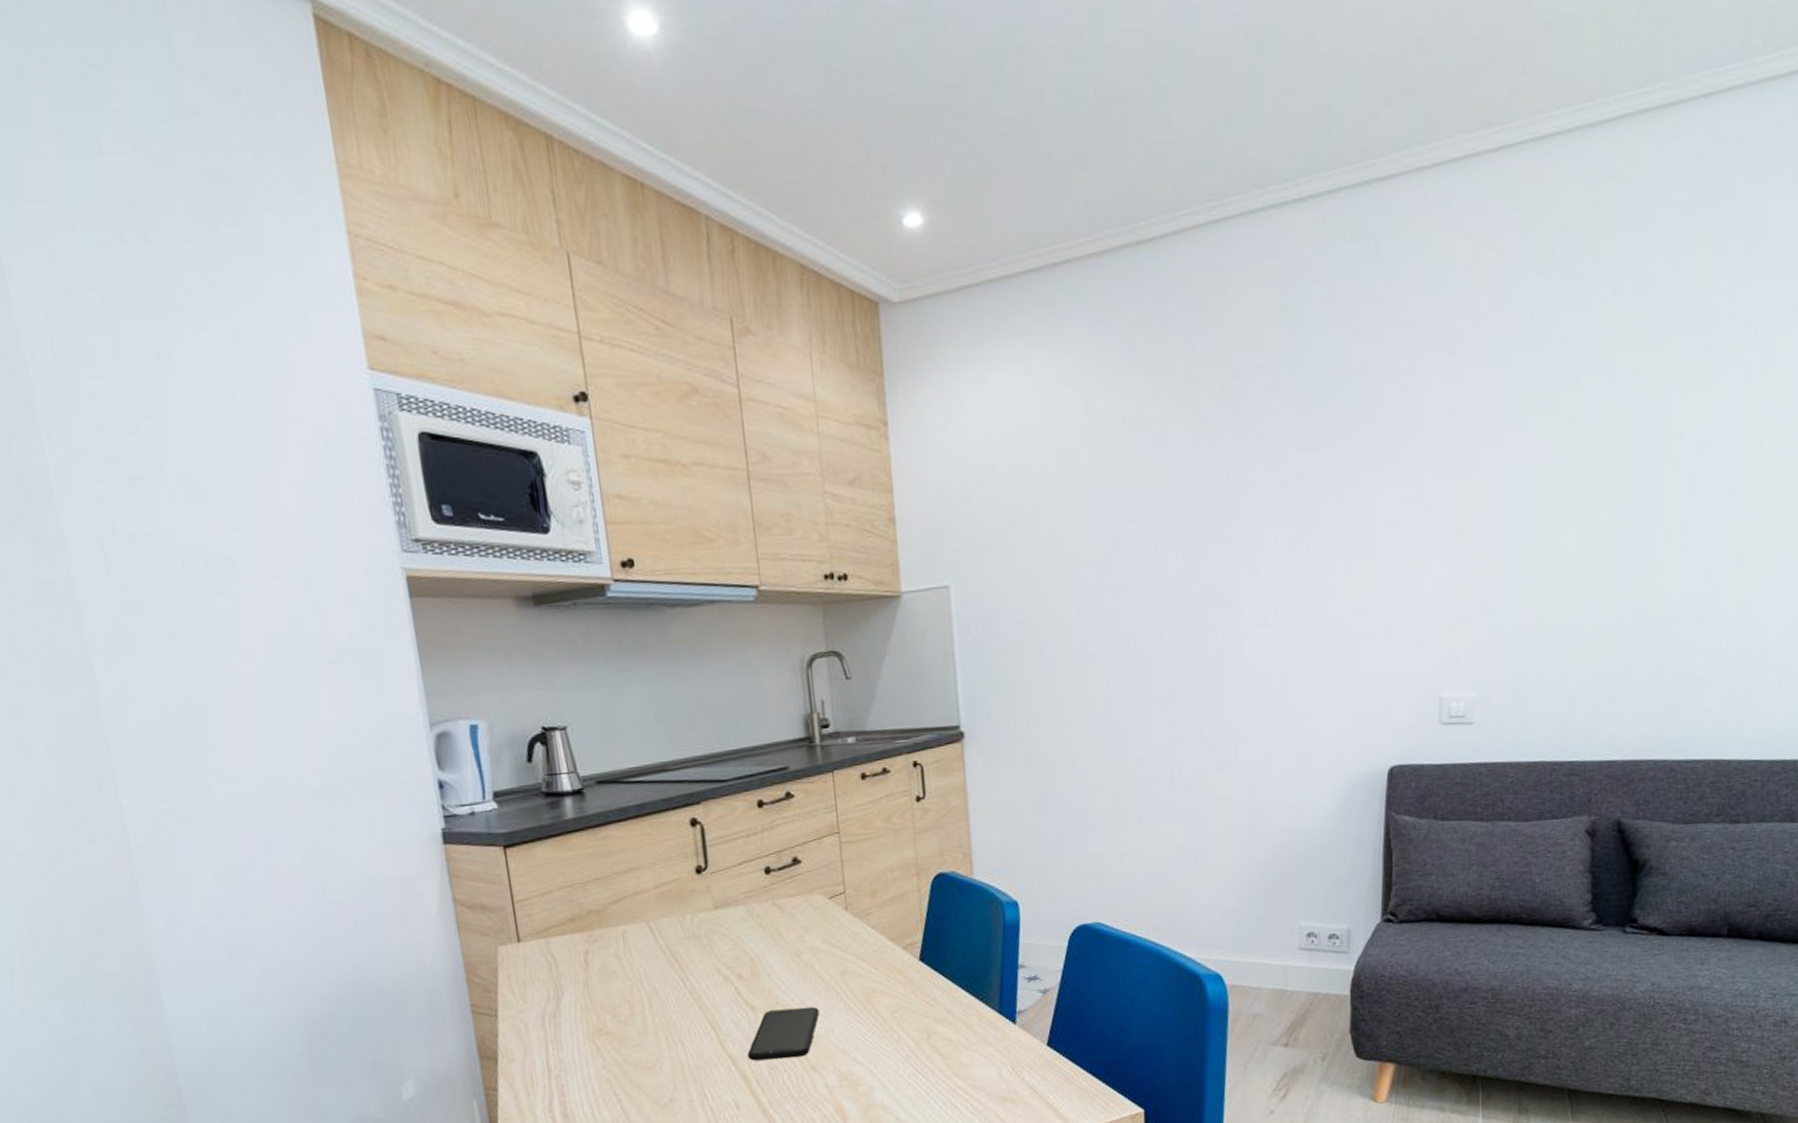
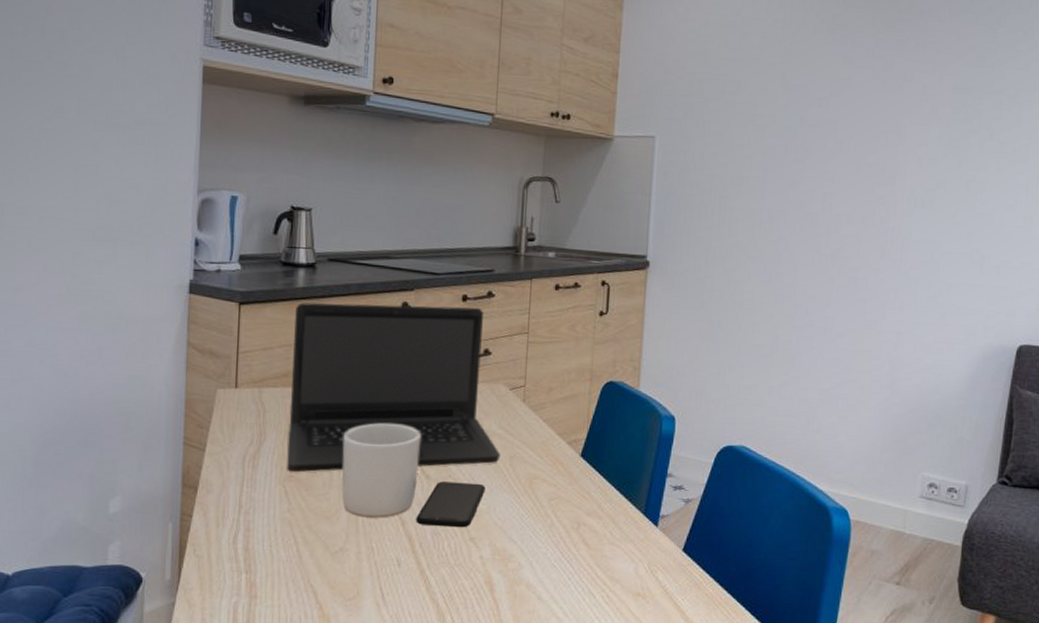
laptop: none [569,812,830,1026] -> present [287,302,501,472]
mug: none [649,954,743,1063] -> present [341,423,422,518]

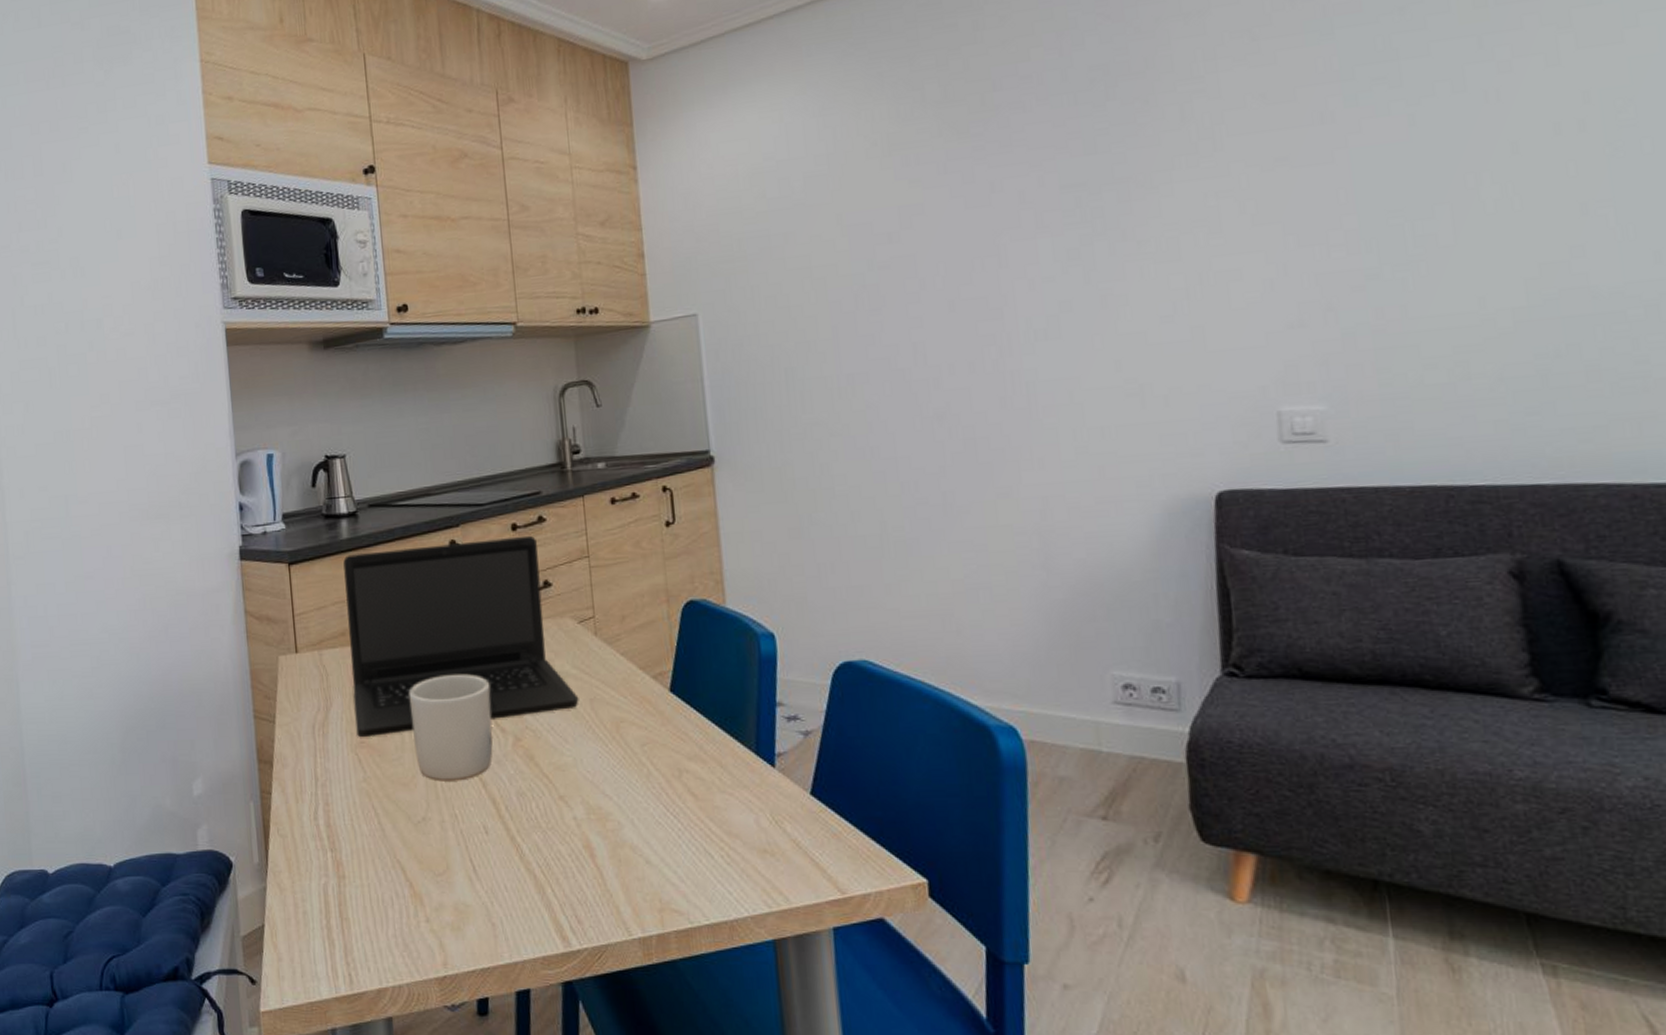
smartphone: present [416,481,486,528] -> none [497,733,568,786]

